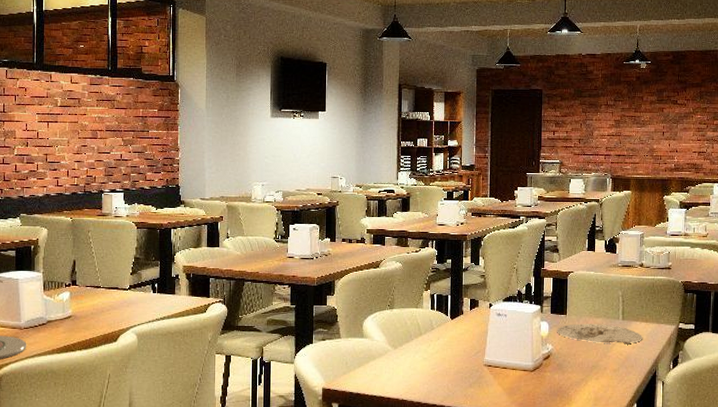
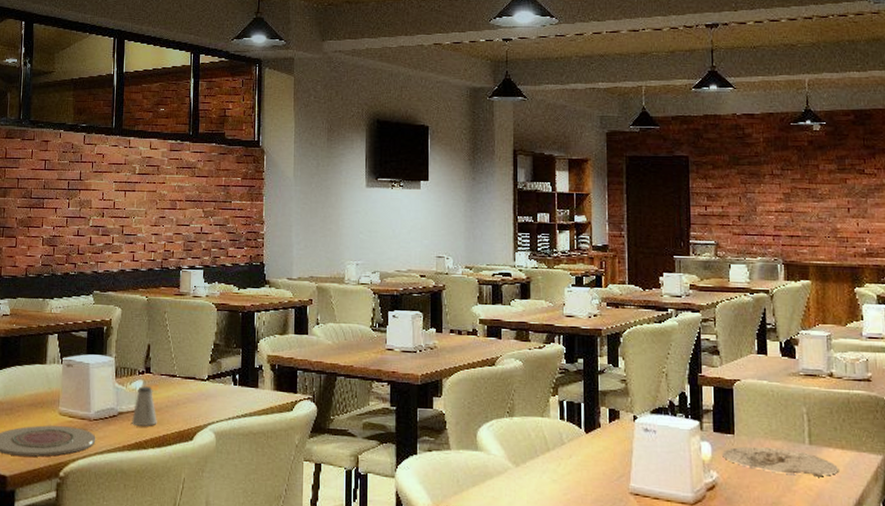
saltshaker: none [60,297,84,331] -> present [132,386,157,426]

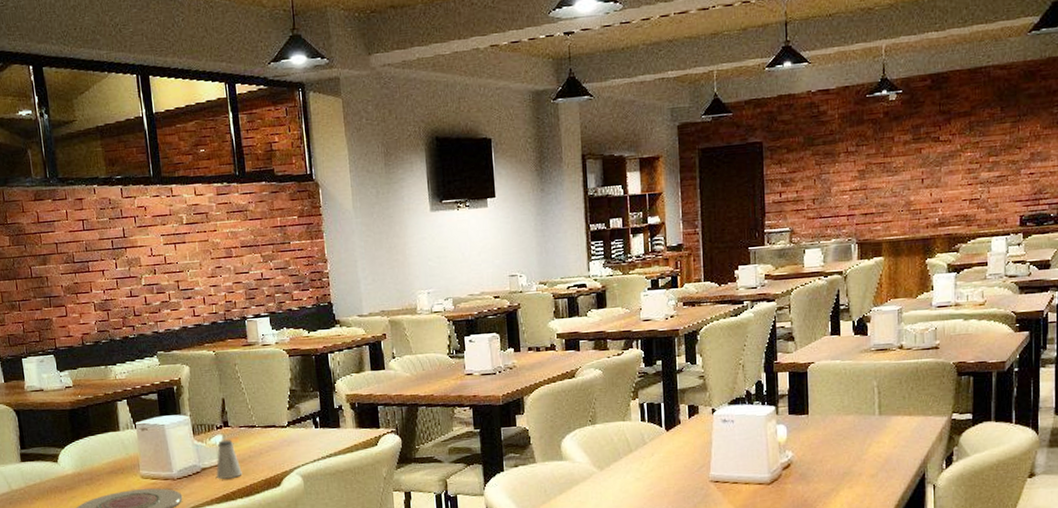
plate: present [722,446,838,477] -> none [797,422,905,445]

